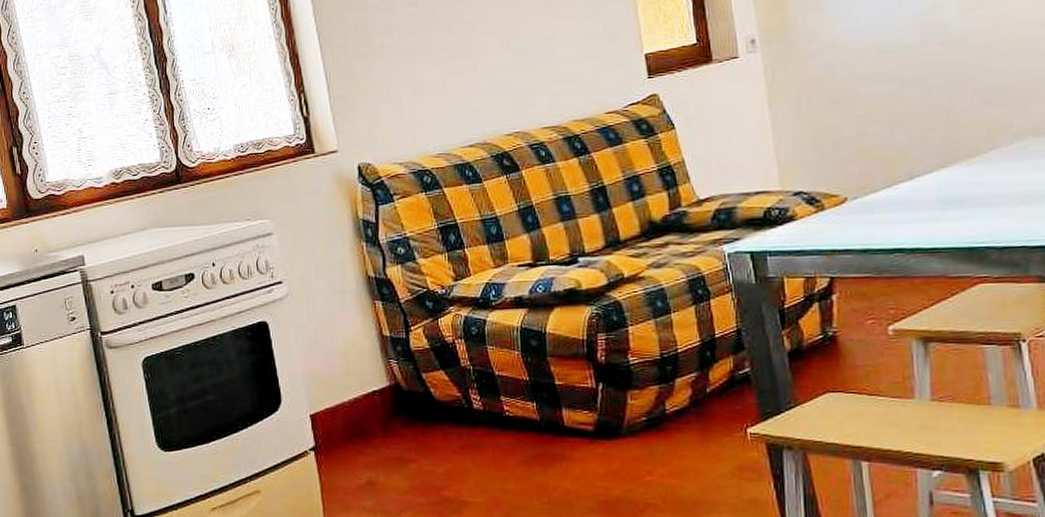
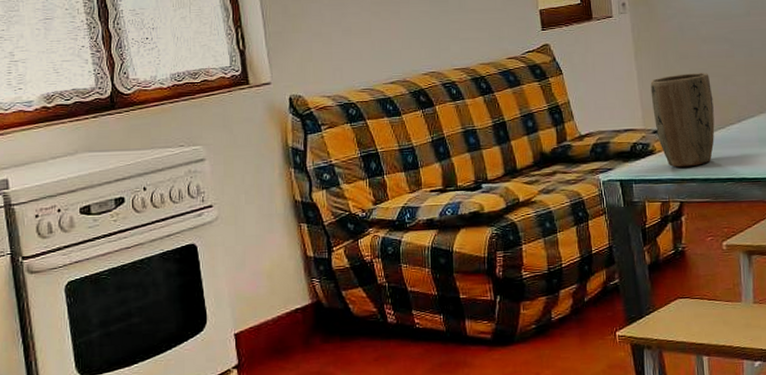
plant pot: none [789,119,877,236] -> present [650,72,715,168]

